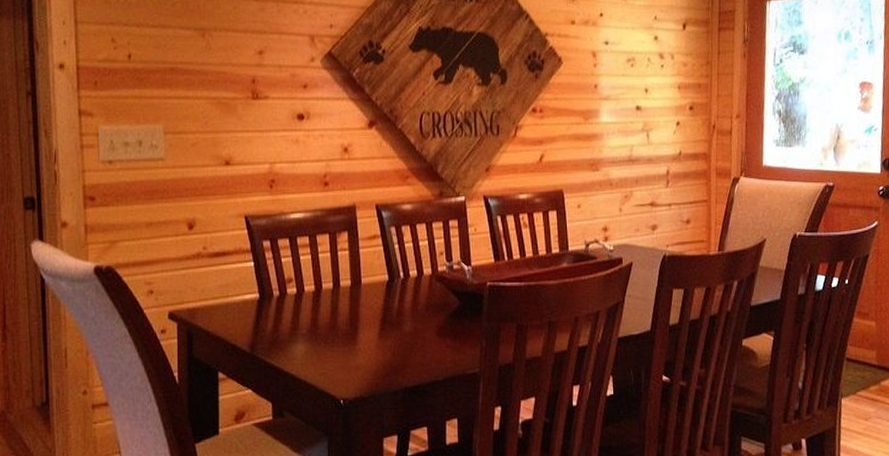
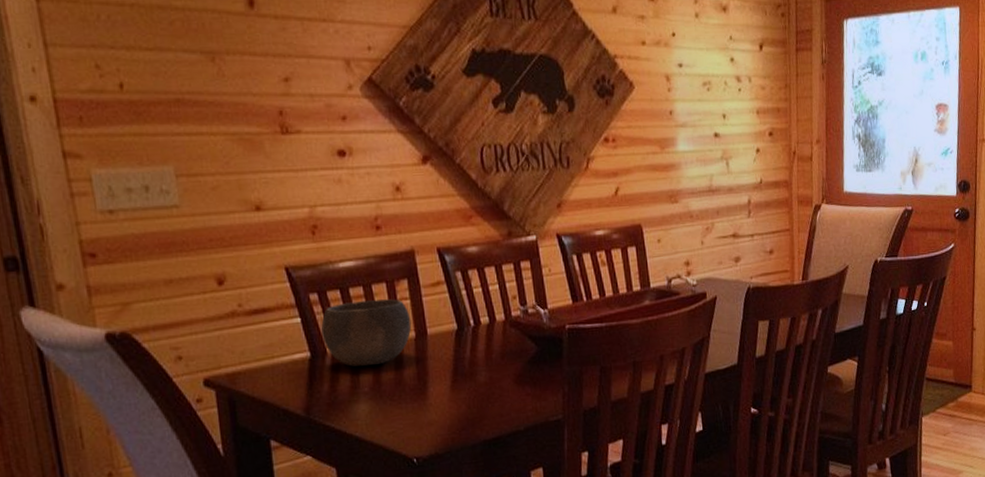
bowl: none [269,249,348,310] -> present [320,299,412,367]

